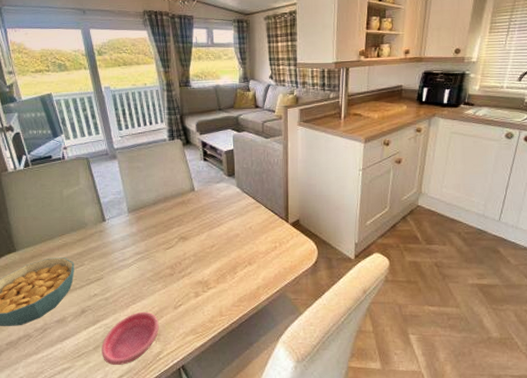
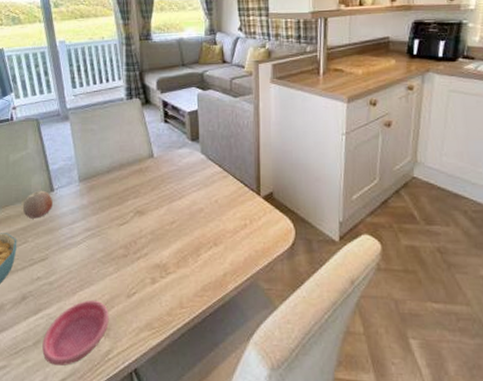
apple: none [78,220,105,245] -> present [22,190,53,219]

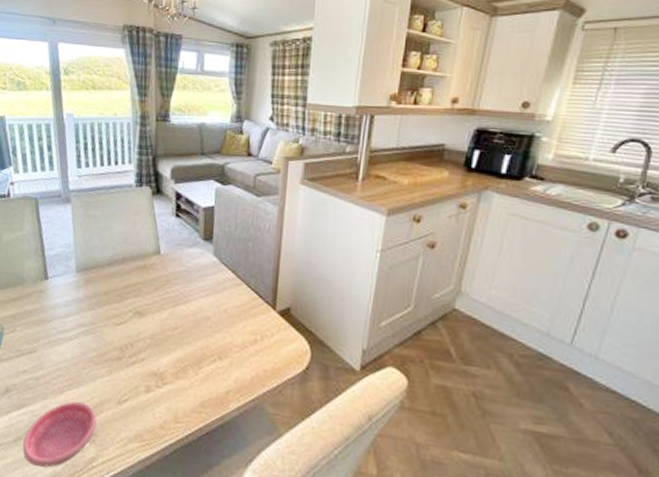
apple: present [22,190,53,219] -> none [13,276,46,307]

